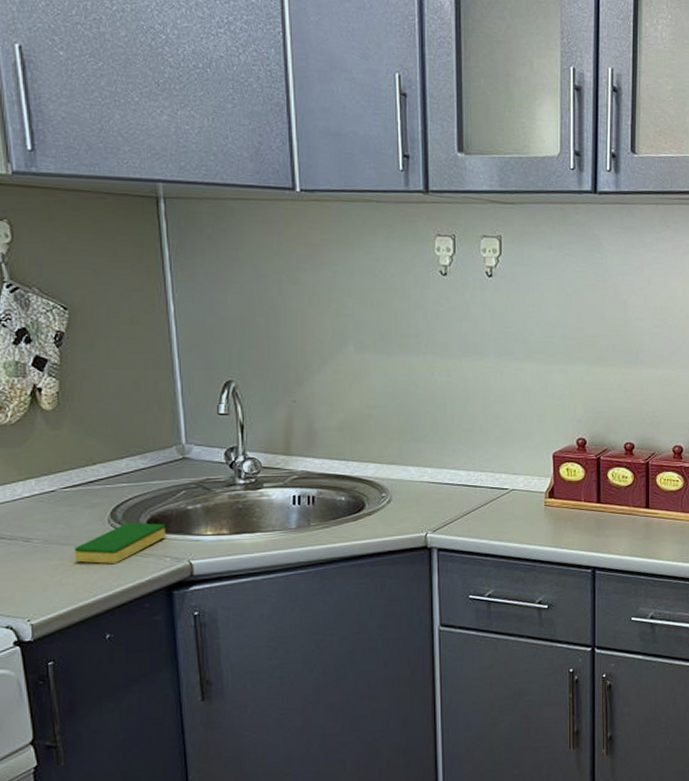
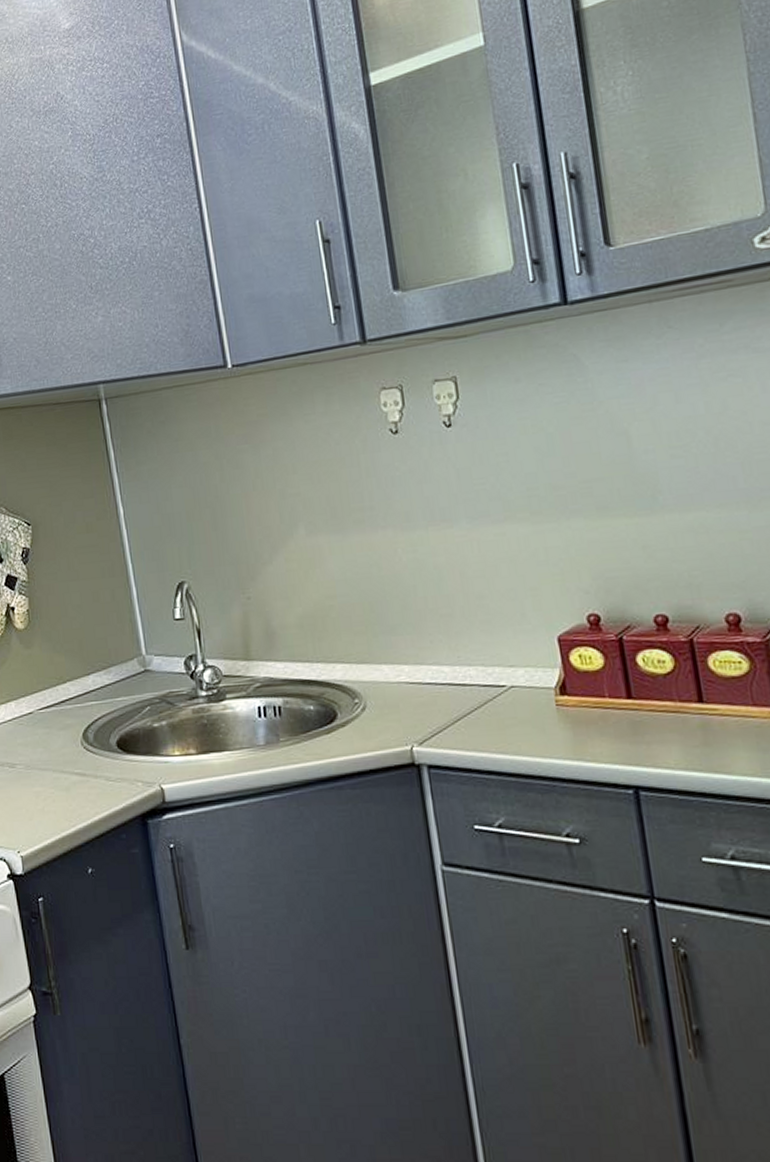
dish sponge: present [74,522,166,564] -> none [53,743,135,790]

